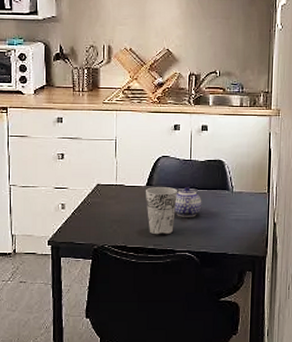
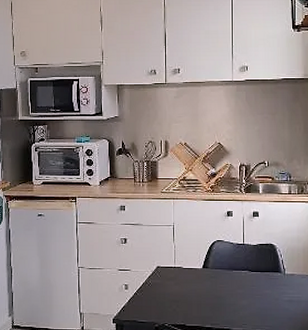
cup: present [146,187,177,235] -> none [202,269,232,315]
teapot: present [174,186,202,217] -> none [230,269,256,298]

